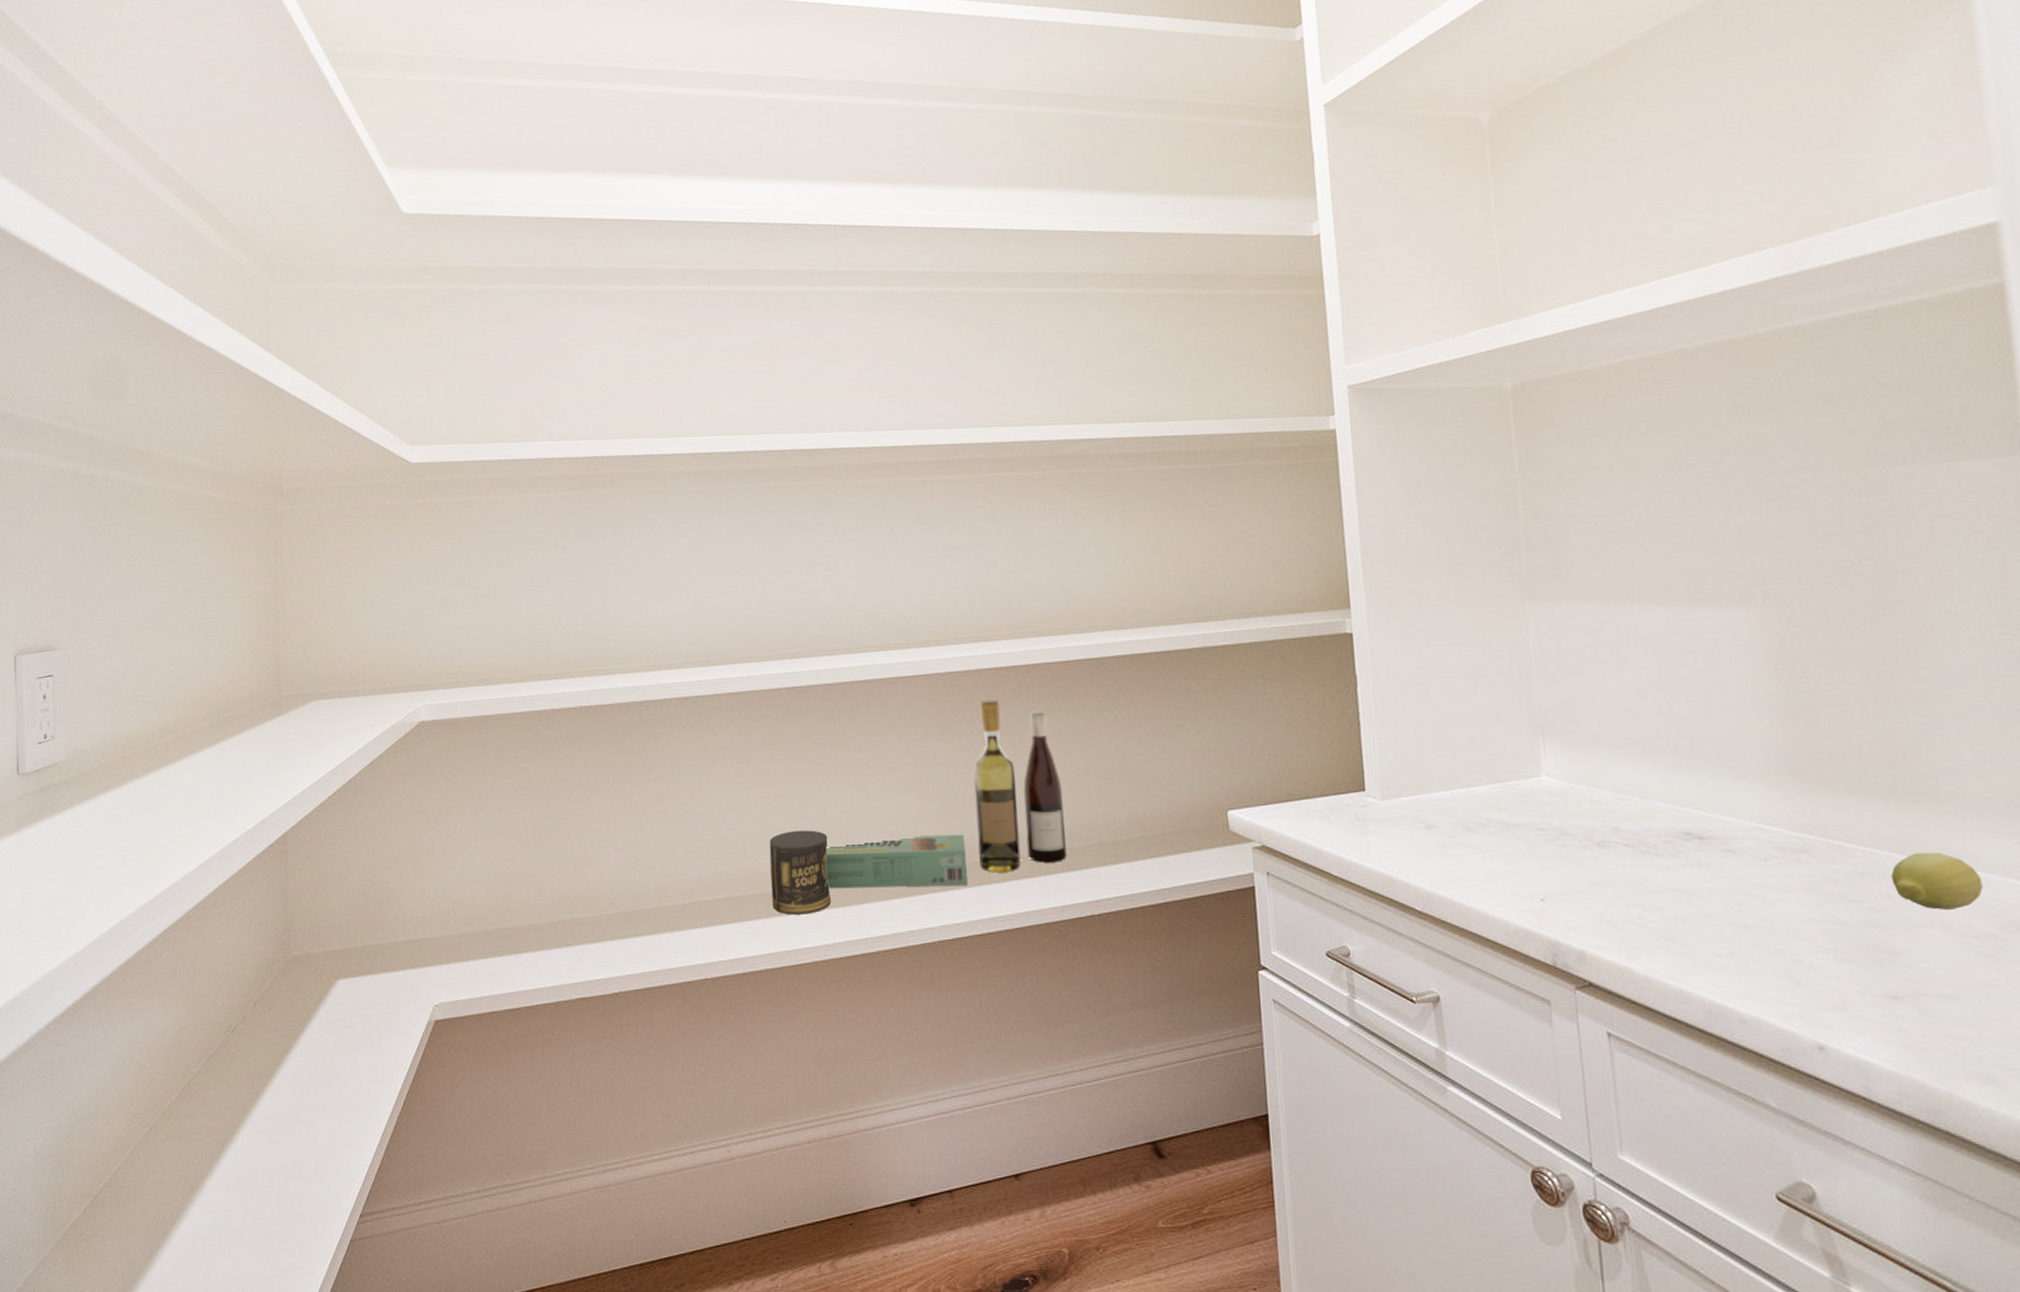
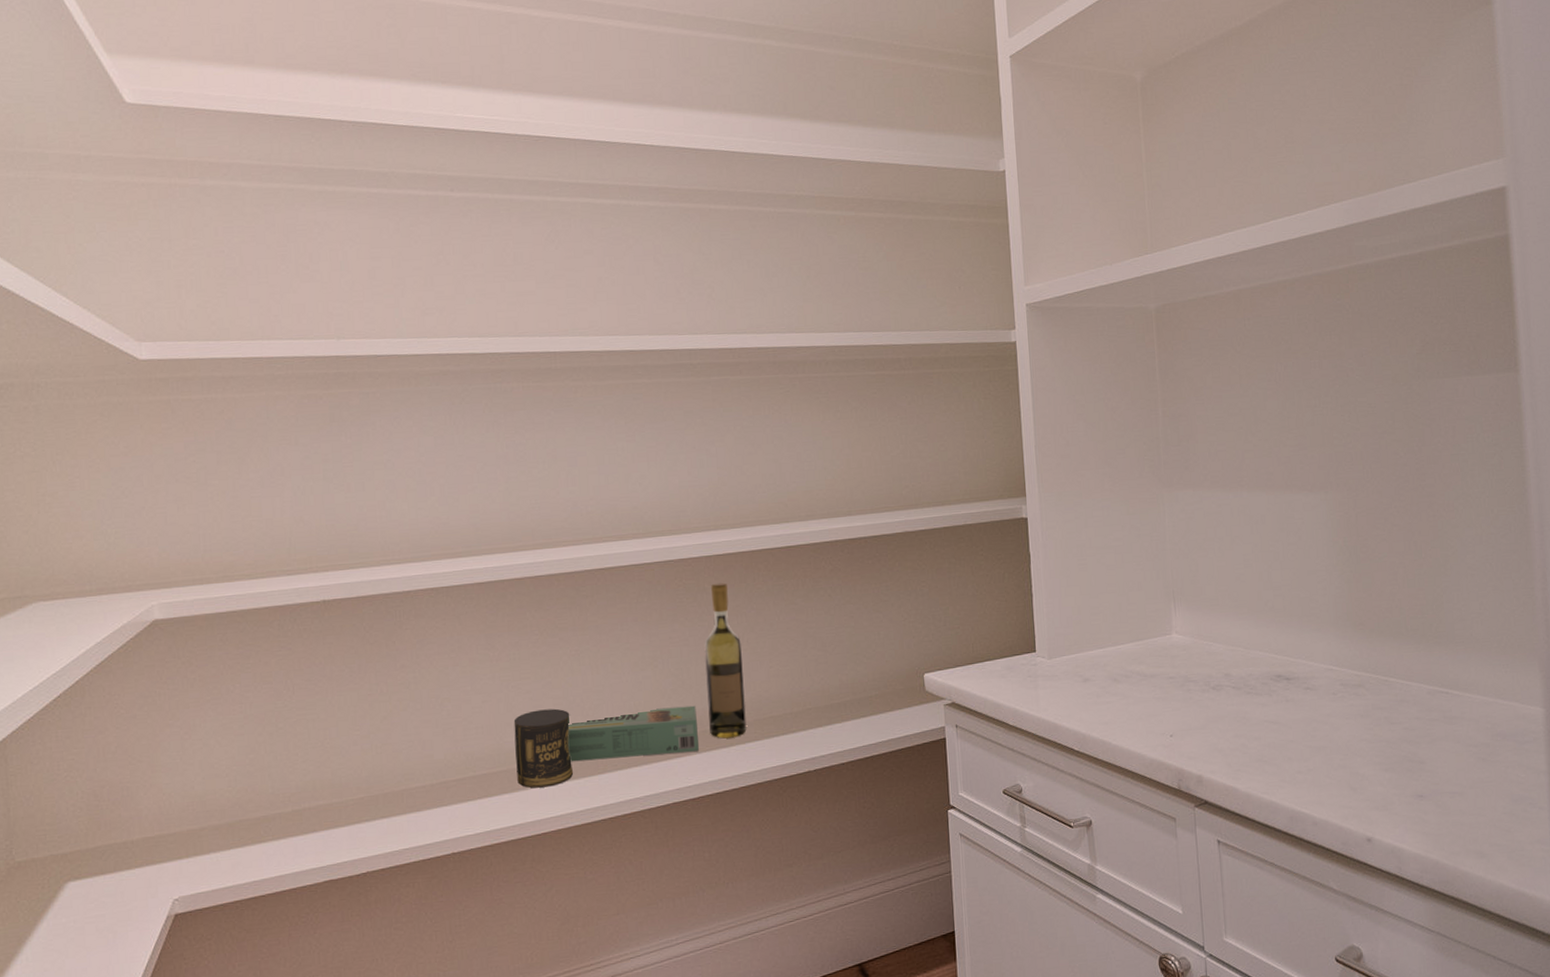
bottle: present [1023,710,1067,863] -> none [748,591,787,728]
fruit: present [1891,852,1983,910] -> none [1420,682,1482,727]

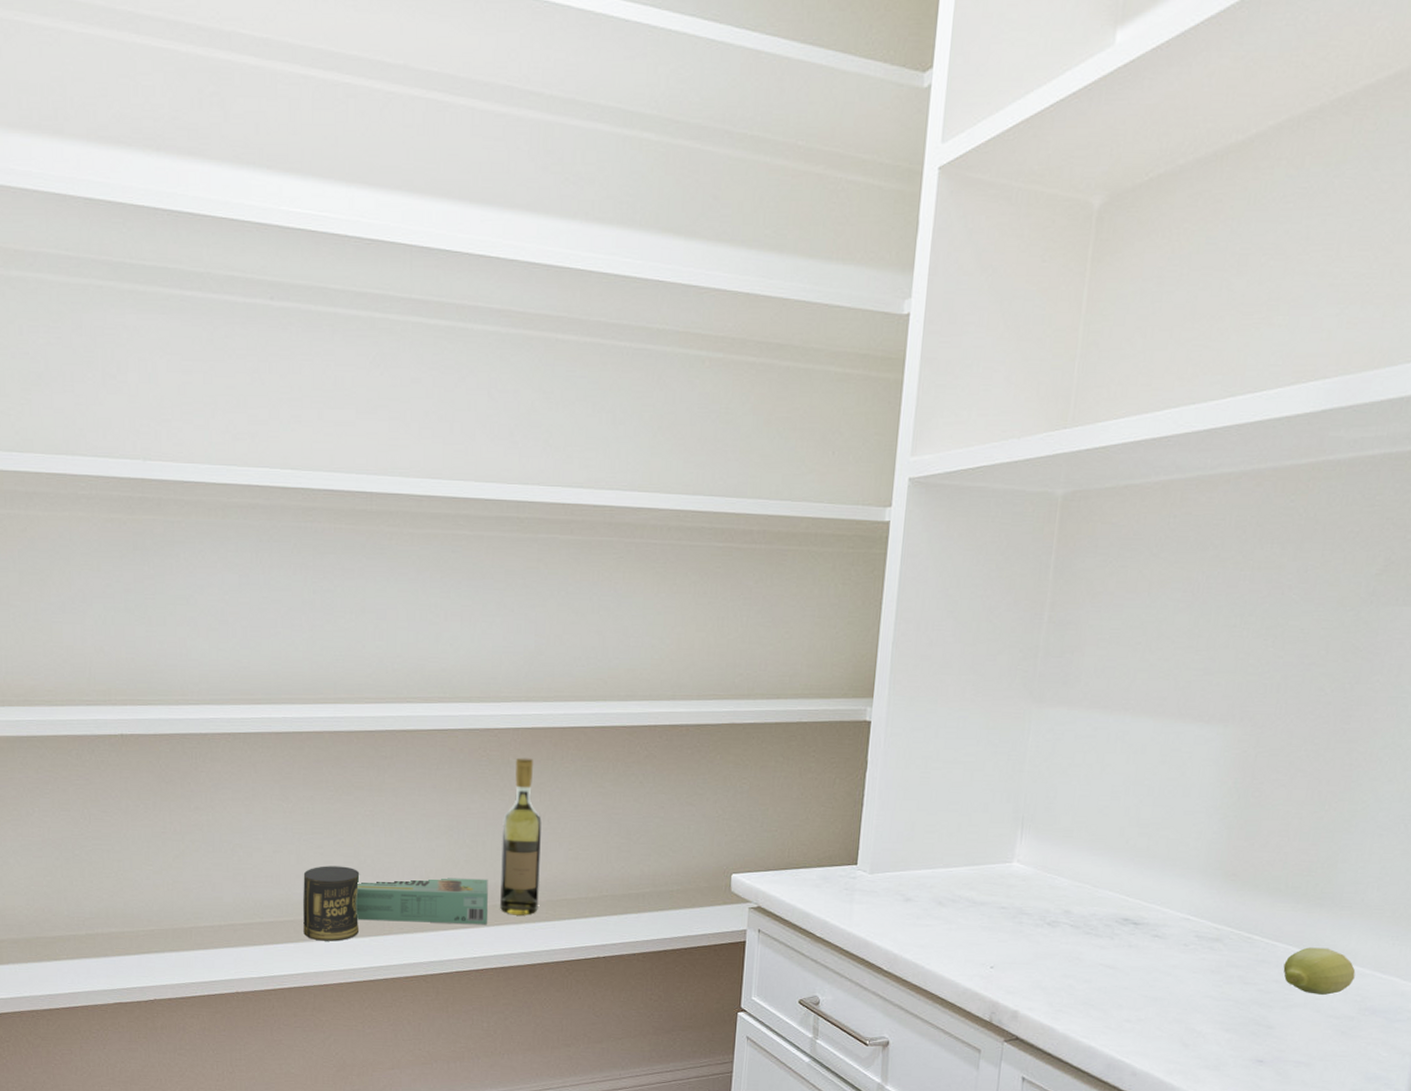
fruit: none [1420,682,1482,727] -> present [1283,947,1356,995]

